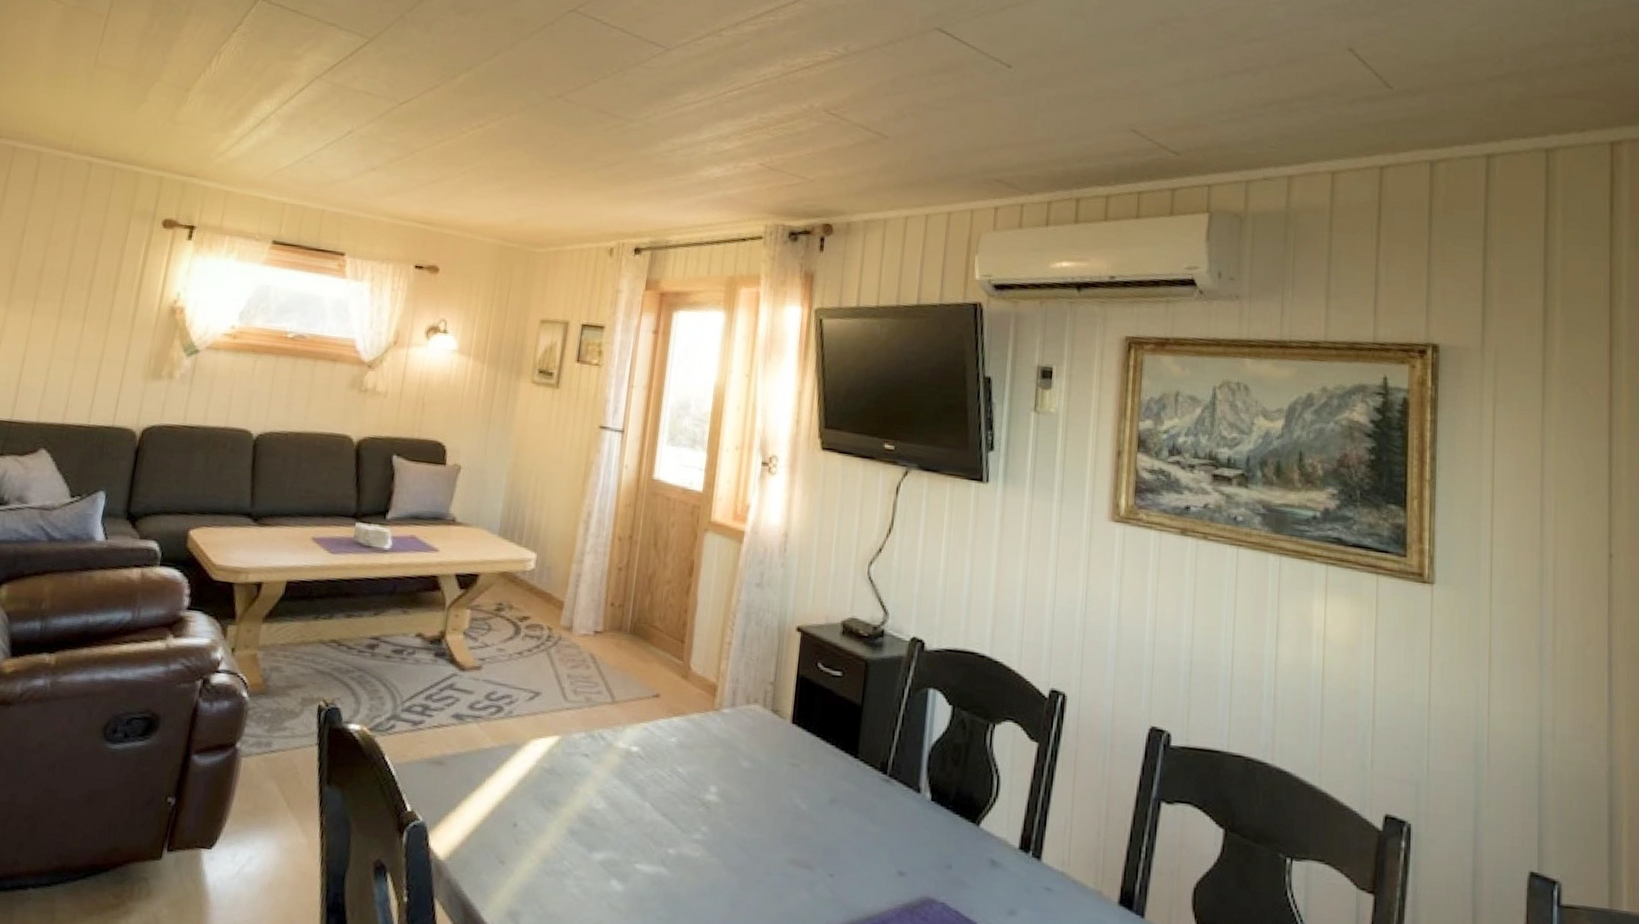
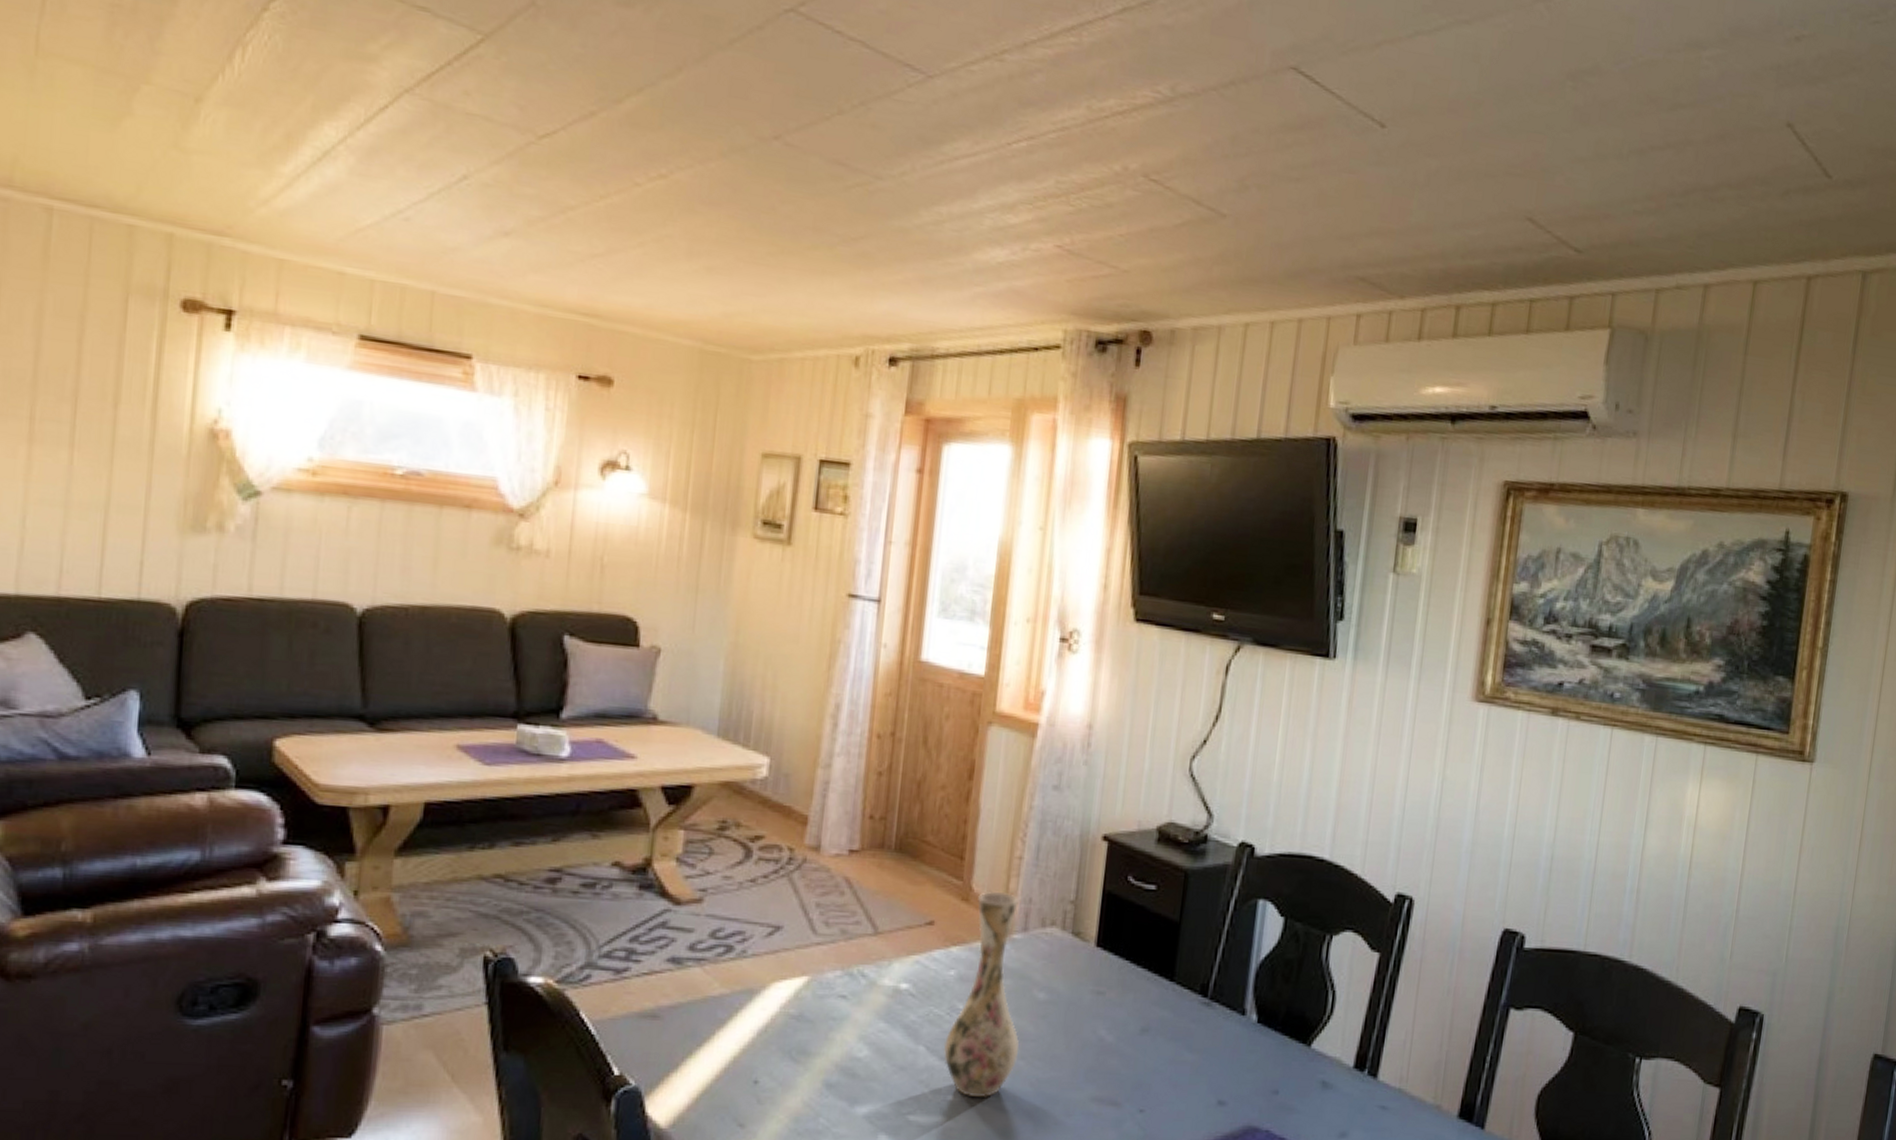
vase: none [665,670,728,852] -> present [943,891,1019,1097]

